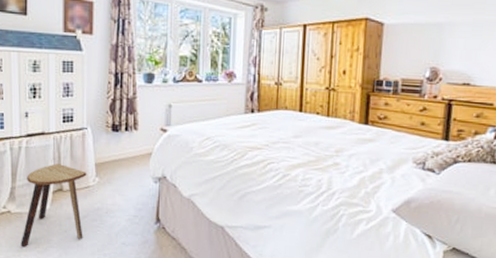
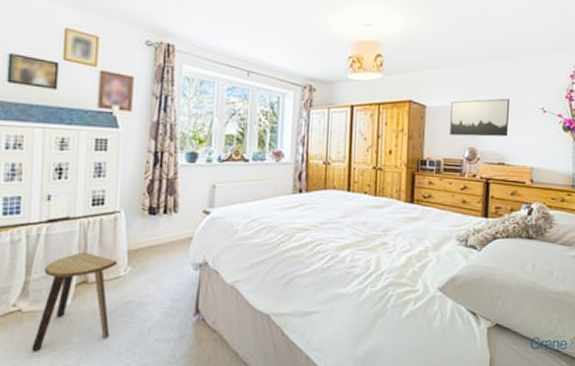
wall art: none [409,13,479,55] -> present [450,98,509,137]

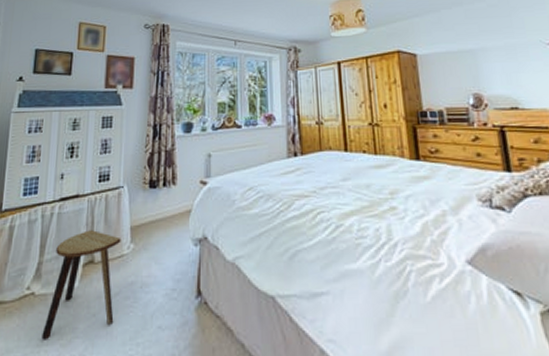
wall art: present [450,98,509,137] -> none [444,37,516,82]

